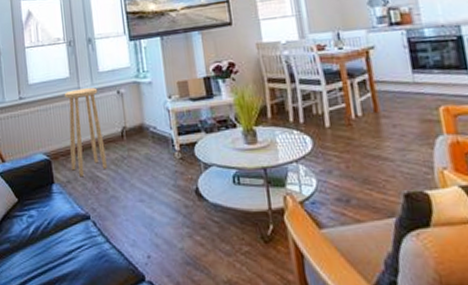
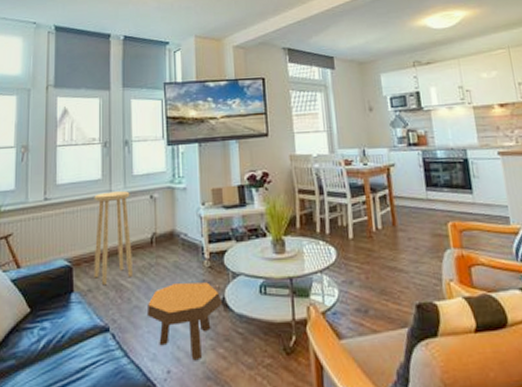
footstool: none [123,173,196,247] -> present [146,282,222,361]

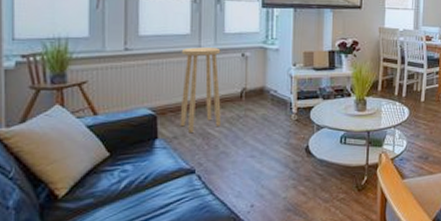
footstool: present [146,282,222,361] -> none [233,133,306,197]

